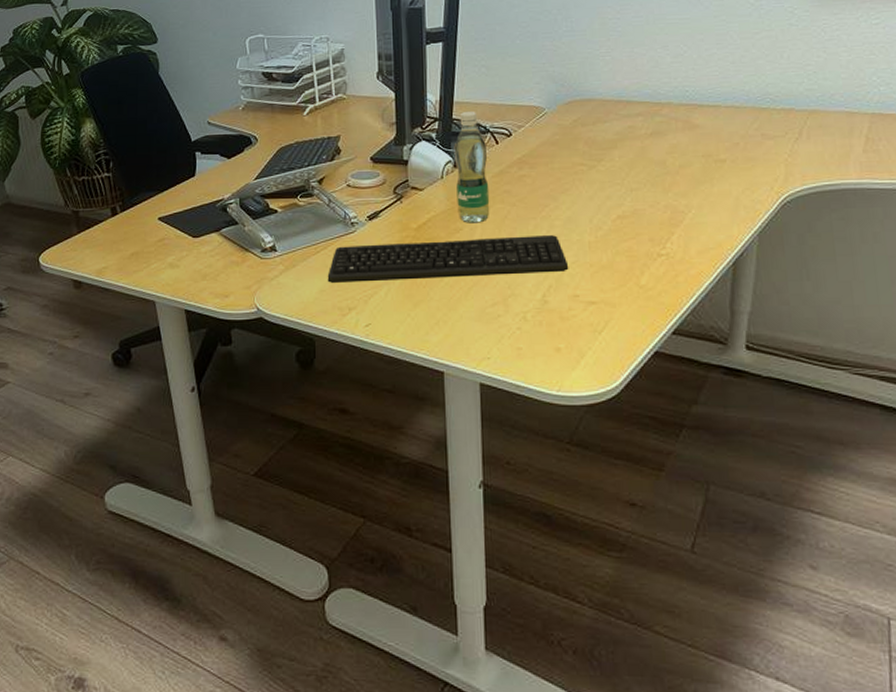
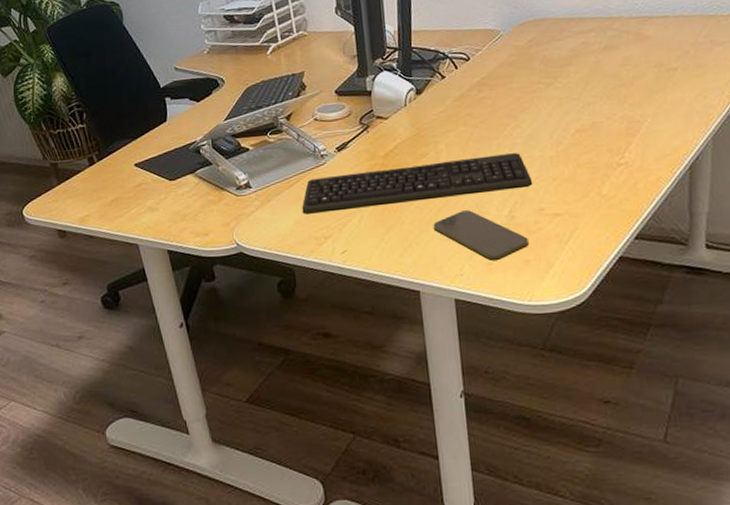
bottle: present [454,110,490,223] -> none [414,38,454,148]
smartphone: none [462,291,561,347] -> present [433,210,529,262]

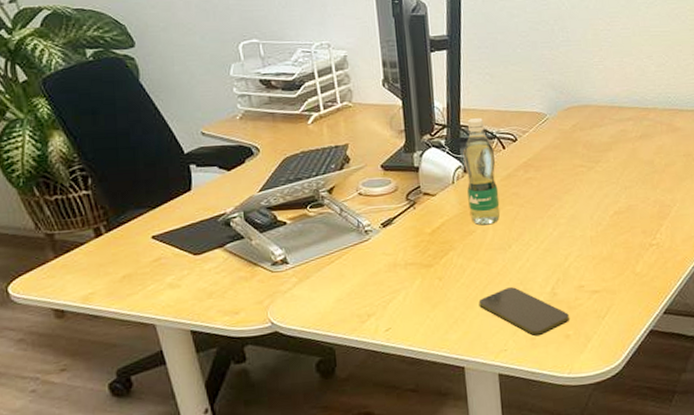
computer keyboard: present [302,153,533,214] -> none [343,232,574,292]
bottle: none [414,38,454,148] -> present [463,117,501,226]

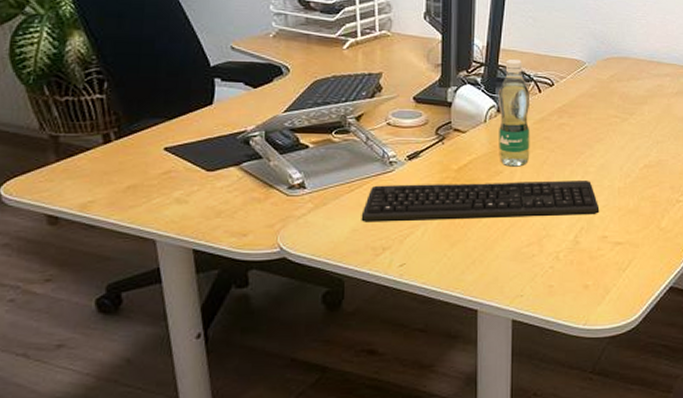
computer keyboard: none [343,232,574,292] -> present [361,180,600,222]
smartphone: present [478,287,569,337] -> none [499,232,589,284]

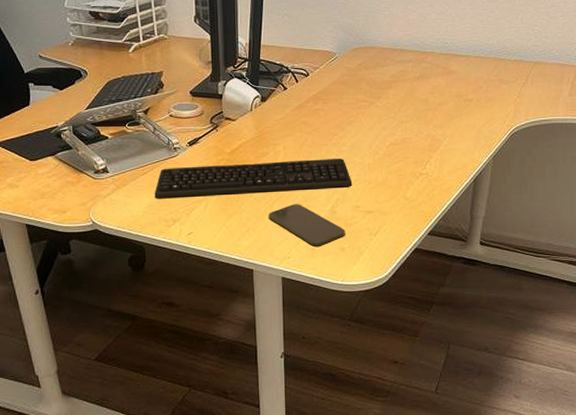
bottle: present [498,58,530,167] -> none [261,53,291,149]
smartphone: none [499,232,589,284] -> present [268,204,345,248]

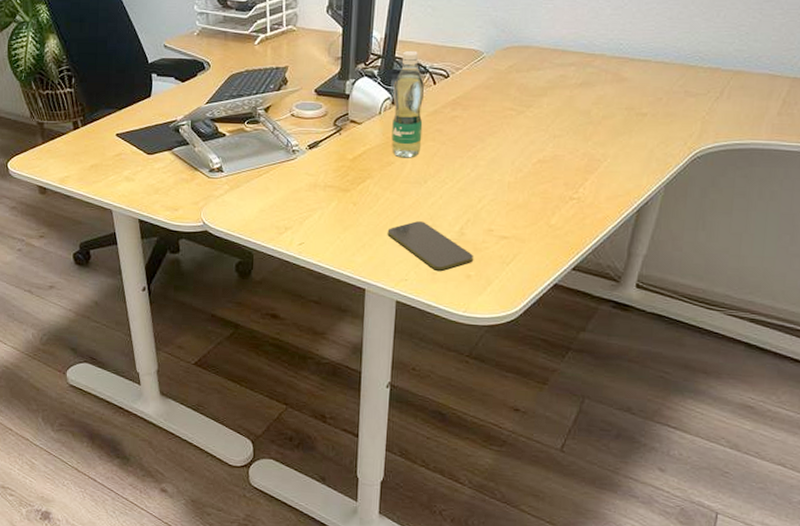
computer keyboard: present [154,158,353,199] -> none [267,171,488,209]
bottle: none [261,53,291,149] -> present [391,50,424,158]

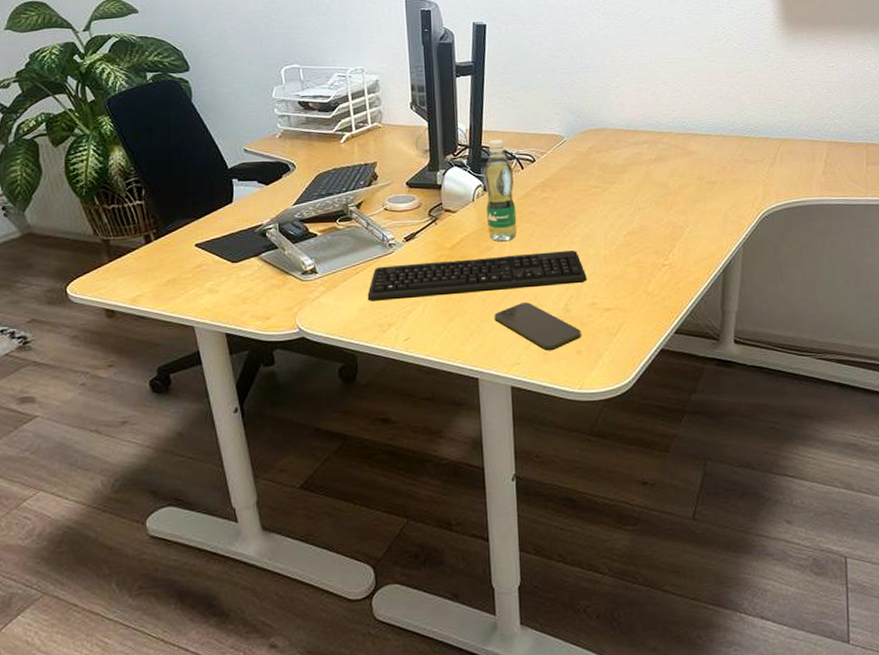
computer keyboard: none [267,171,488,209] -> present [367,250,587,301]

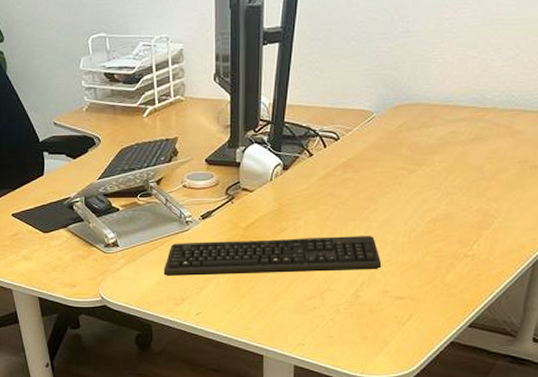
bottle: present [483,139,517,242] -> none [283,114,315,224]
smartphone: present [494,302,581,351] -> none [283,286,369,335]

